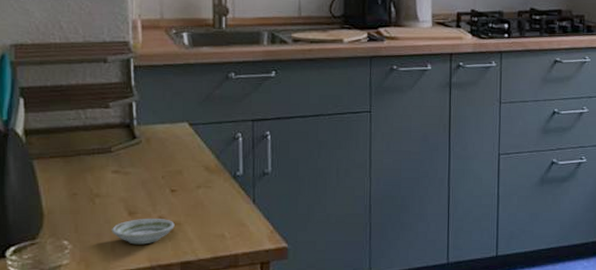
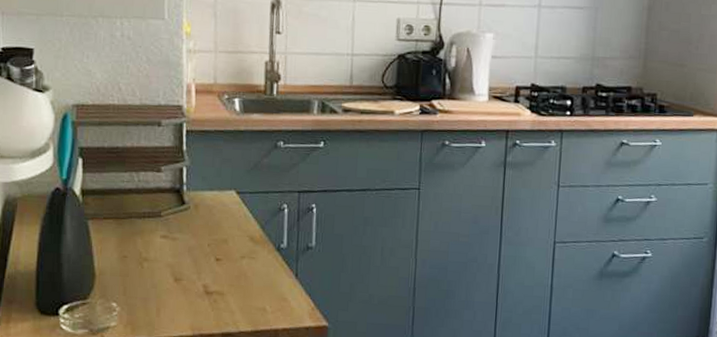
saucer: present [112,219,175,245] -> none [158,286,218,313]

